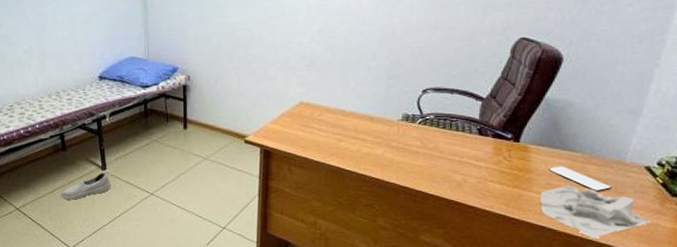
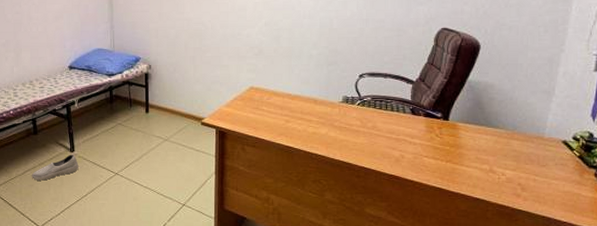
tissue: present [540,185,653,238] -> none [471,159,574,208]
phone: present [548,166,612,192] -> none [477,142,535,165]

